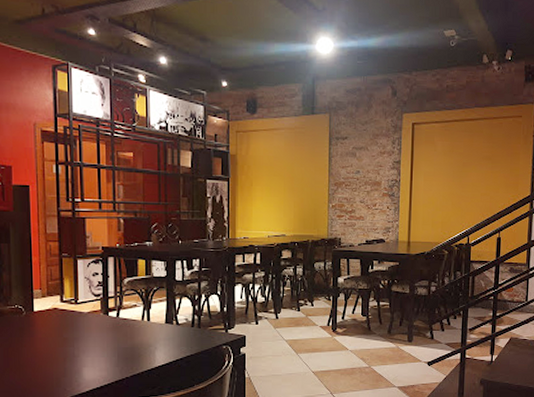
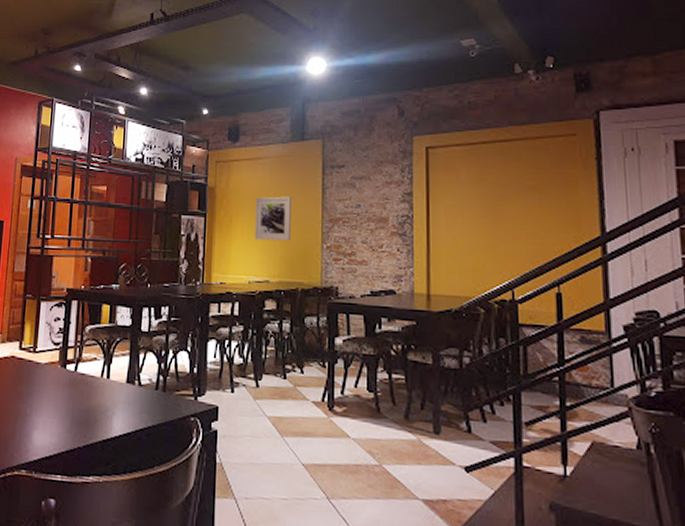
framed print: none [272,163,303,202] -> present [254,196,291,241]

